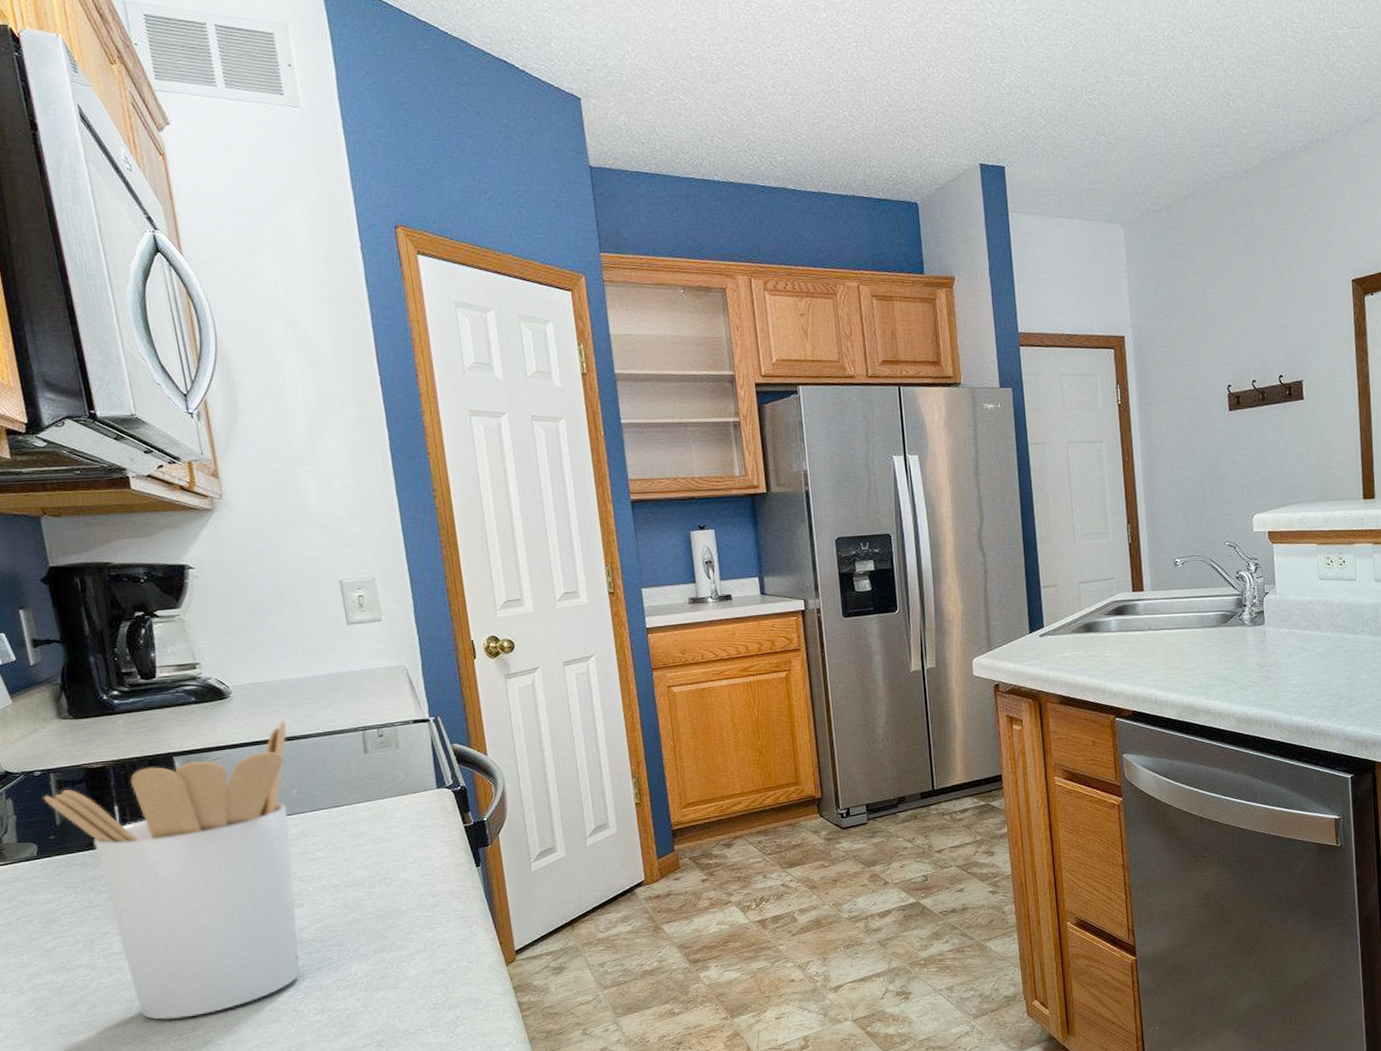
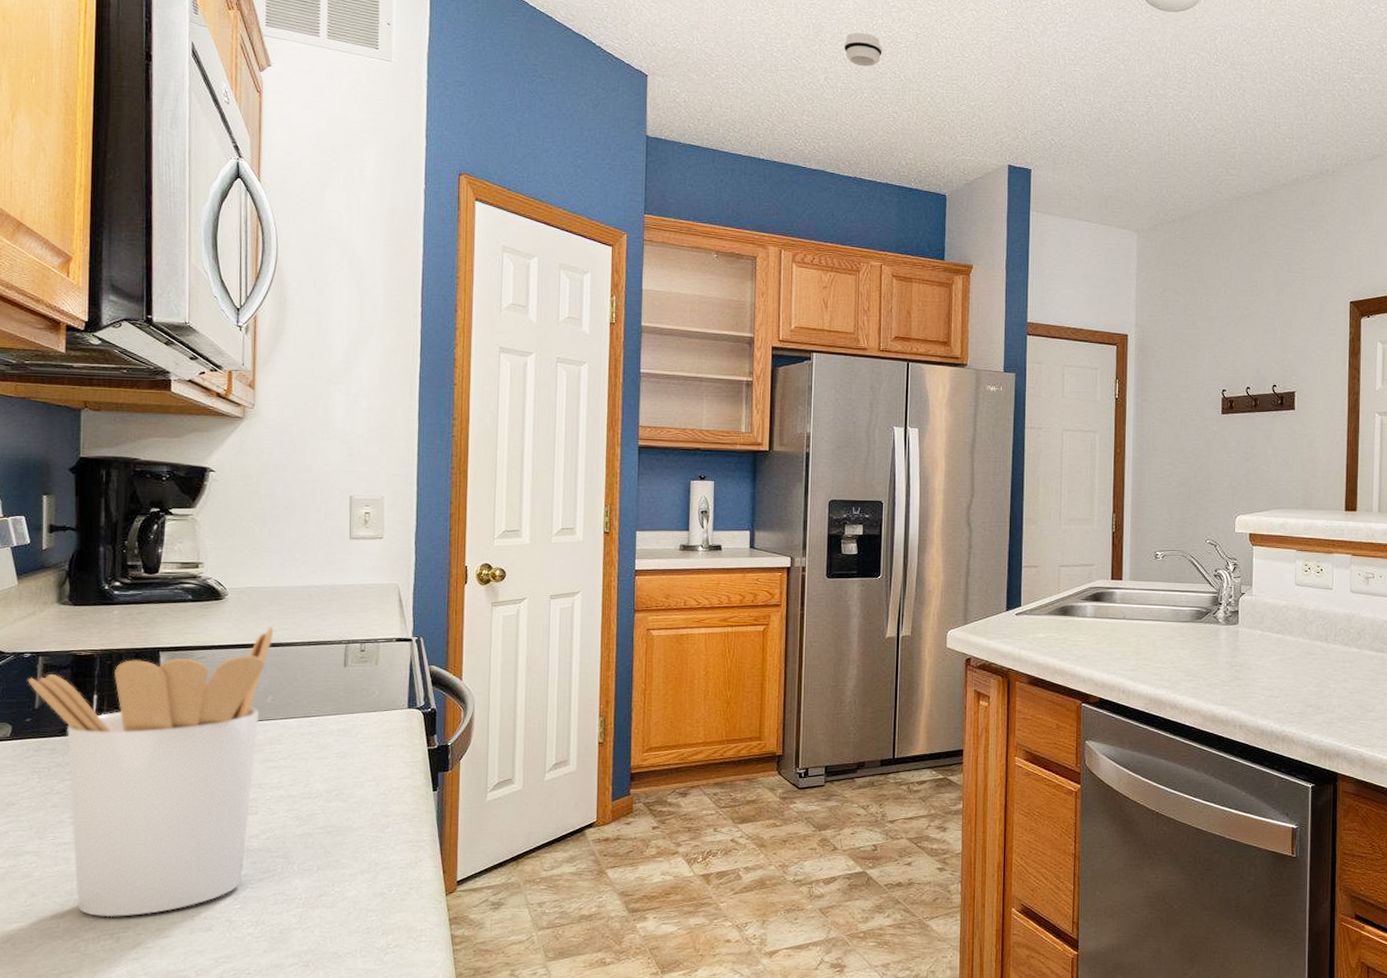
smoke detector: none [788,29,830,68] -> present [844,32,882,67]

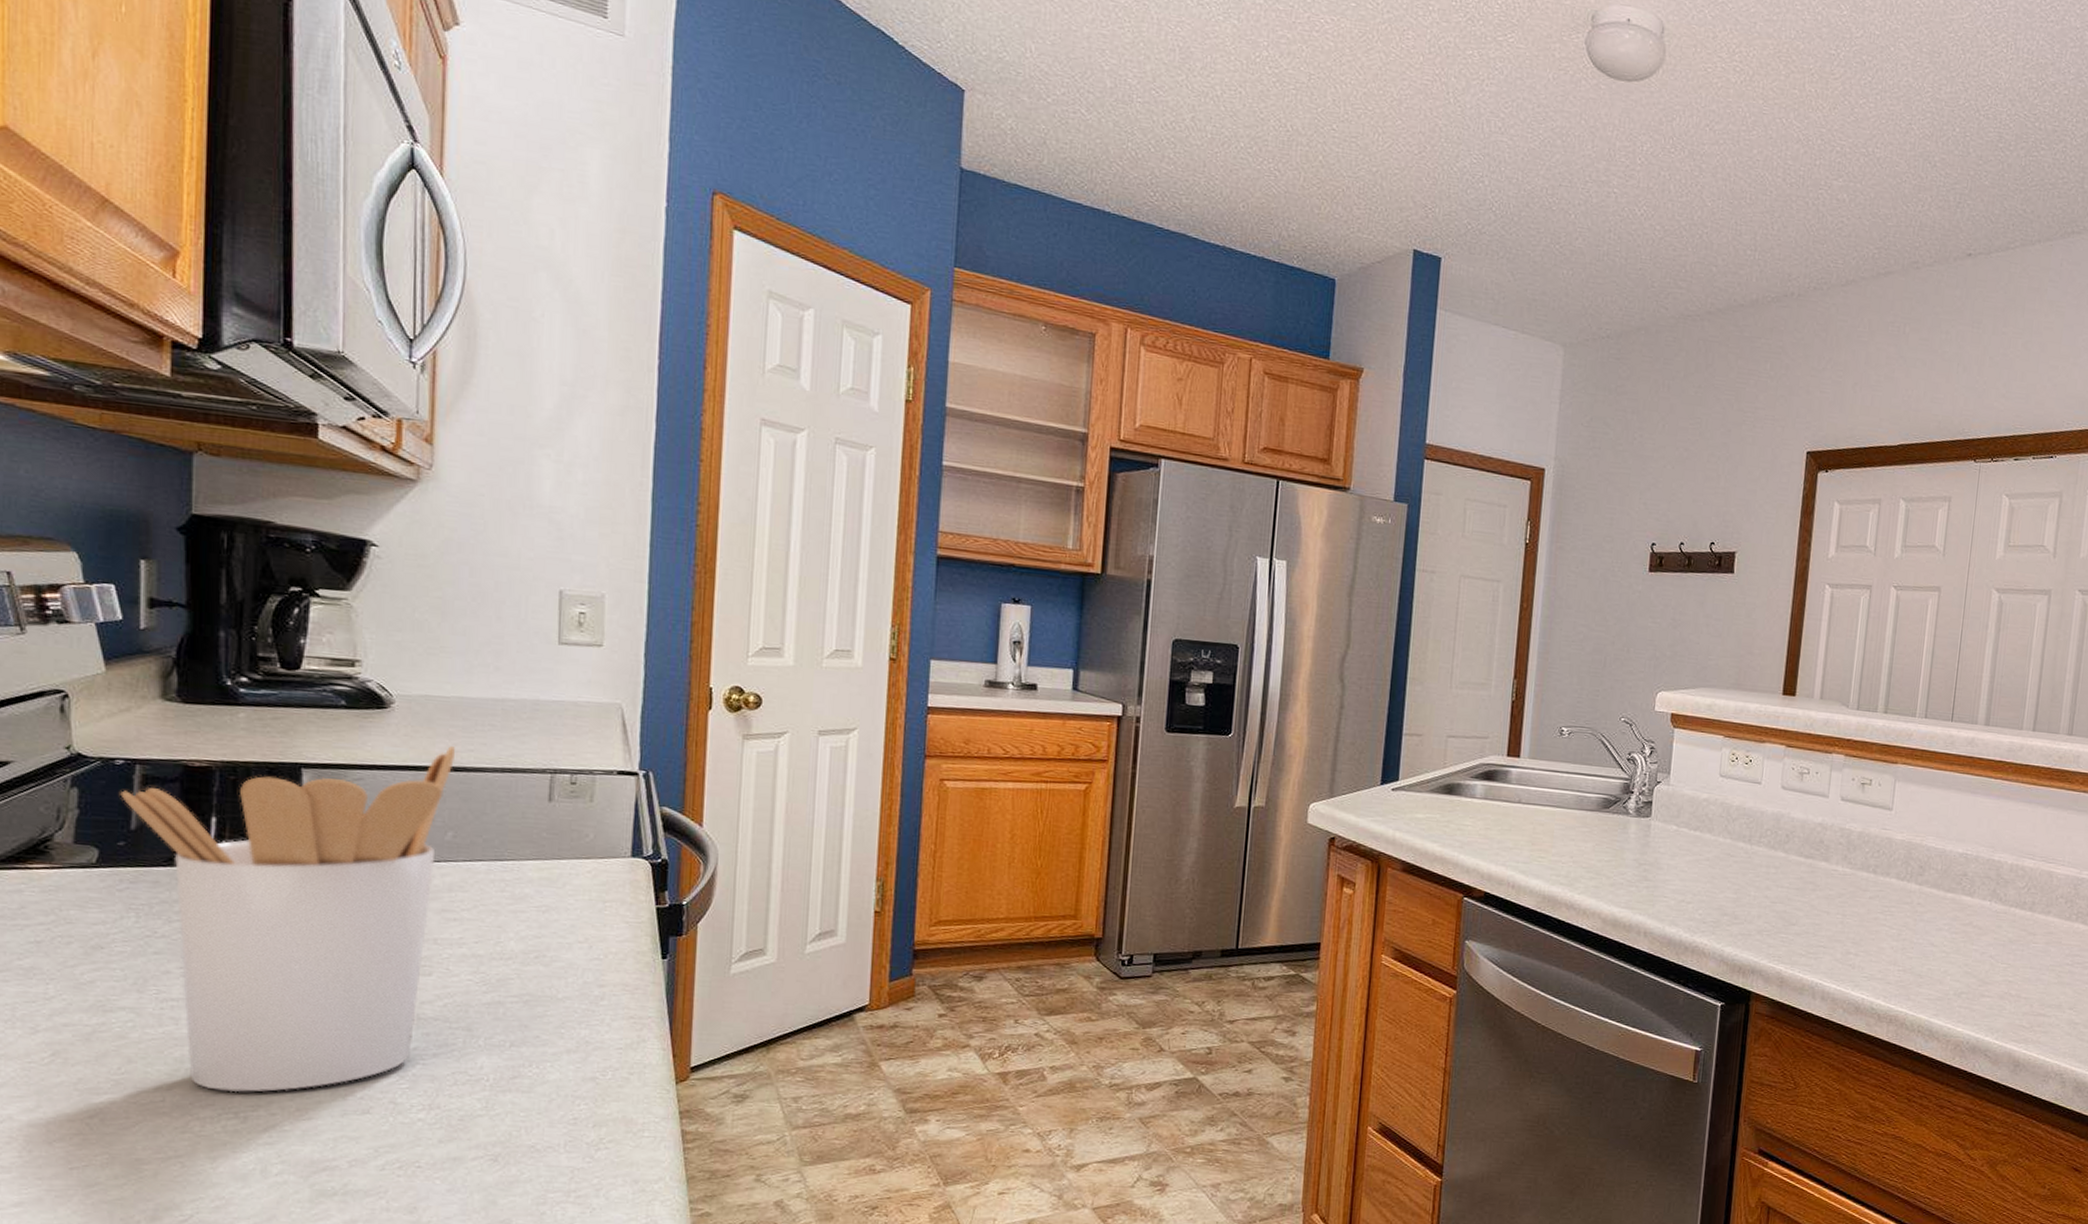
smoke detector: present [844,32,882,67] -> none [1217,64,1266,110]

